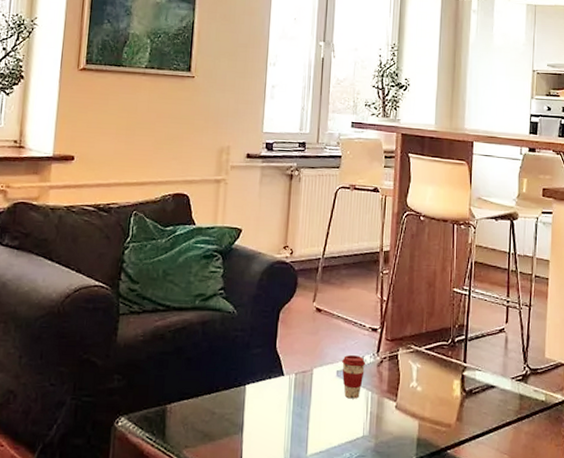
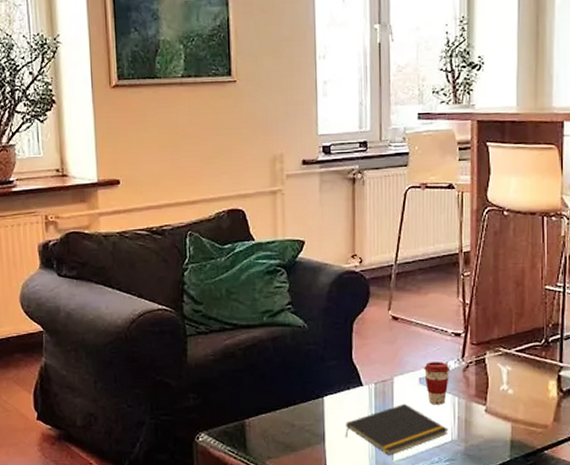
notepad: none [263,395,361,450] -> present [345,403,449,456]

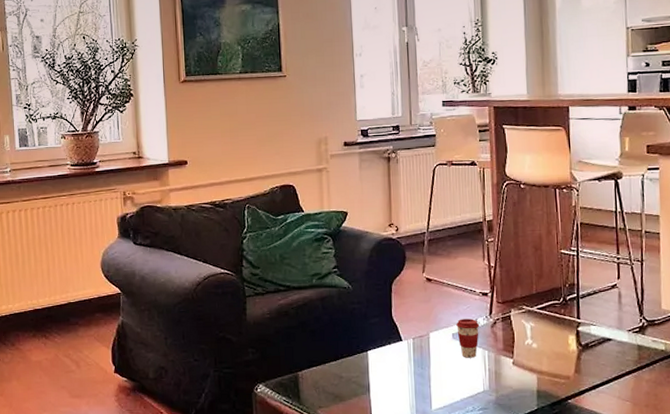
notepad: present [345,403,449,456] -> none [388,357,481,405]

